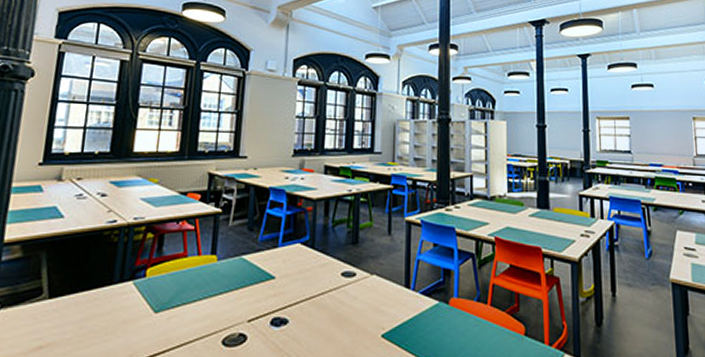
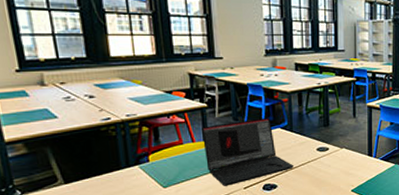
laptop: none [209,228,312,316] -> present [201,117,295,186]

